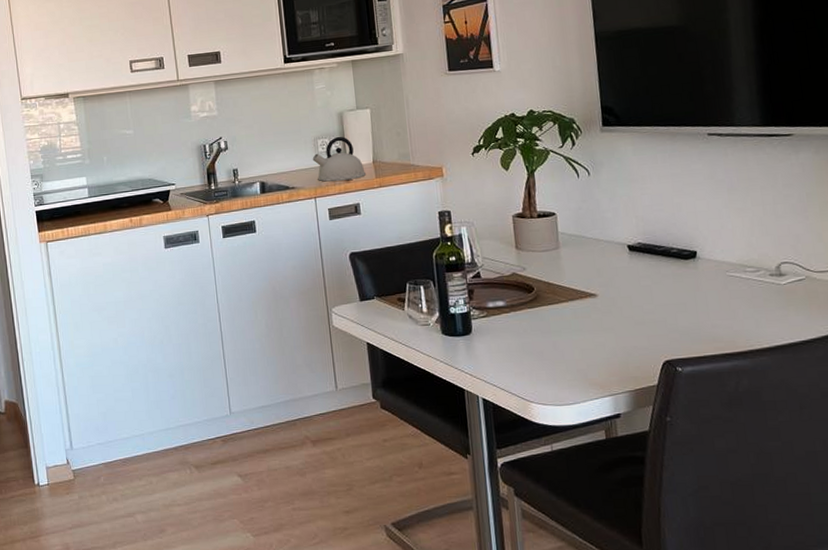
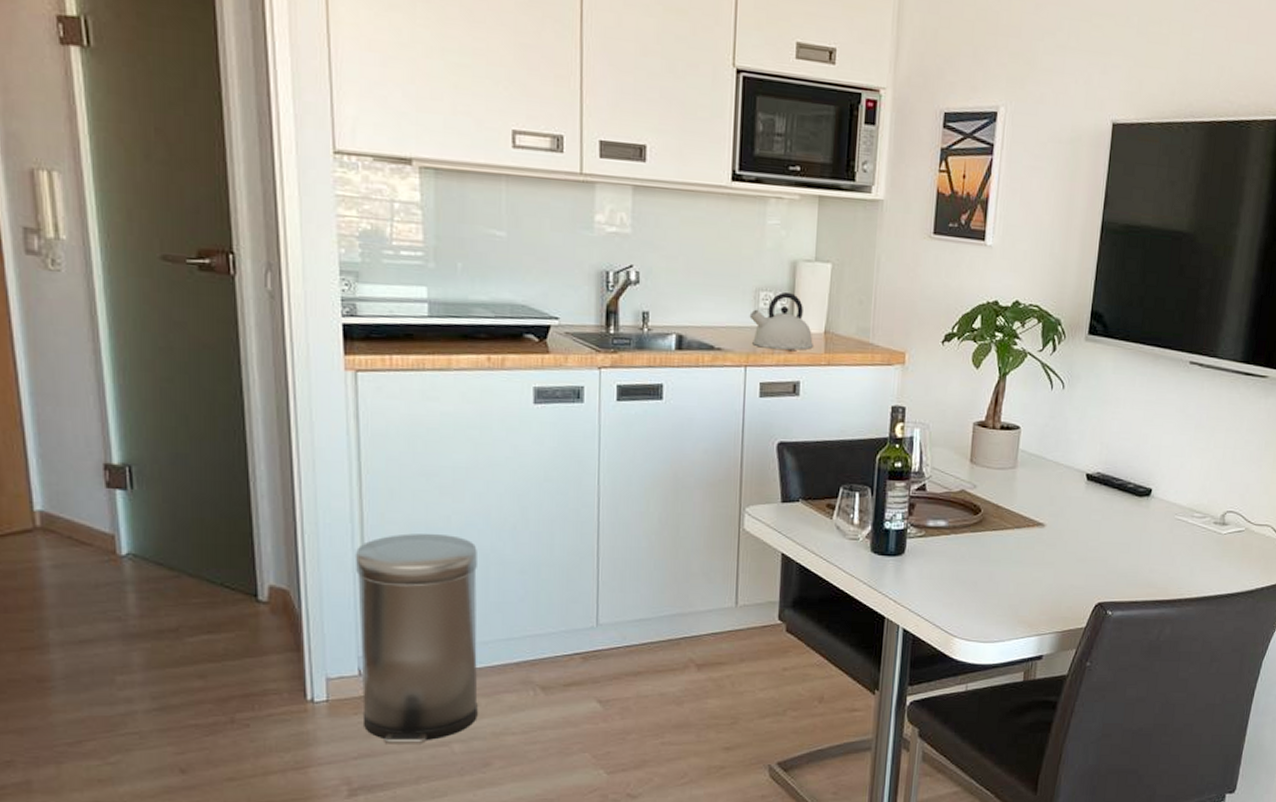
pedal bin: none [57,352,152,517] -> present [354,533,478,744]

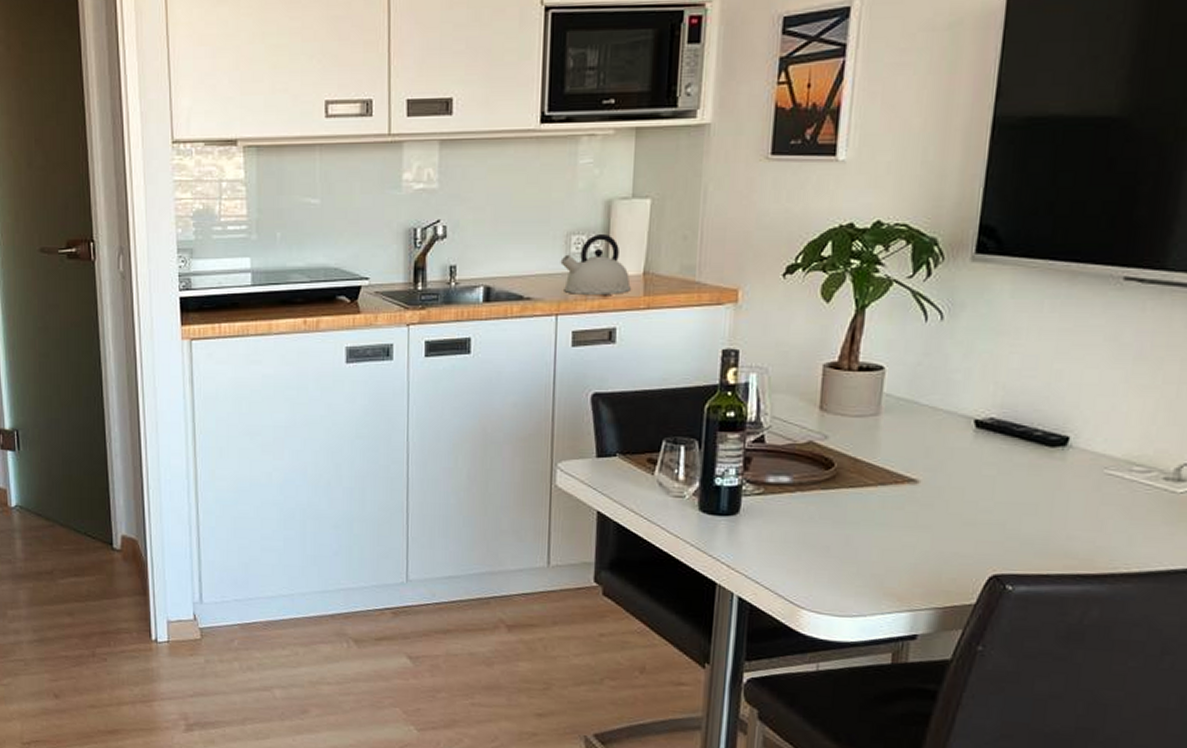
pedal bin: present [354,533,478,744] -> none [190,489,296,688]

